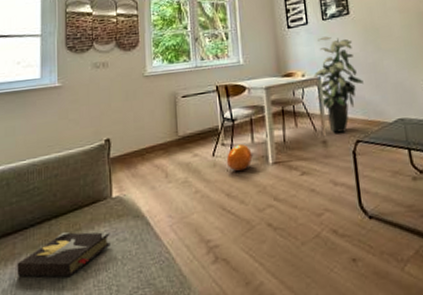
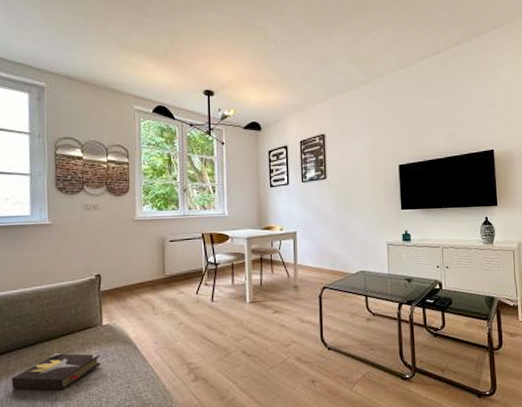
ball: present [226,143,254,172] -> none [208,284,233,308]
indoor plant: present [313,36,364,133] -> none [290,197,334,280]

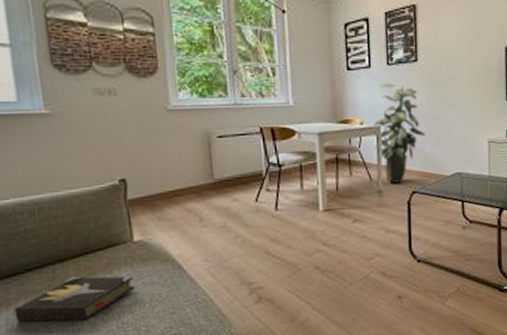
indoor plant: none [290,197,334,280] -> present [373,83,425,183]

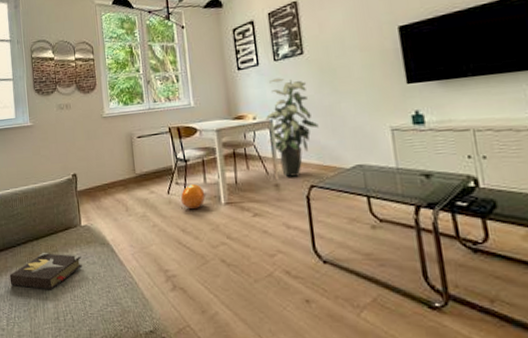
ball: none [271,190,303,218] -> present [180,183,207,210]

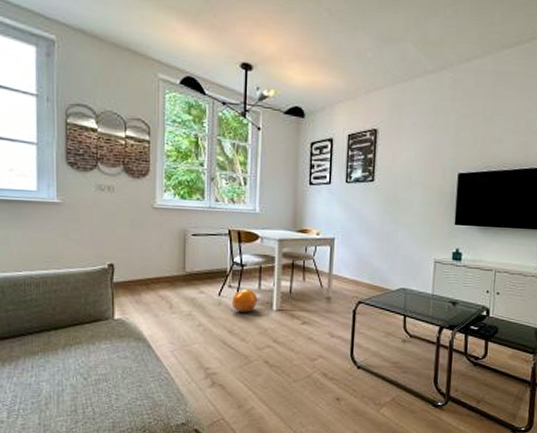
hardback book: present [9,252,82,290] -> none [15,343,111,383]
indoor plant: present [265,78,319,177] -> none [327,199,375,292]

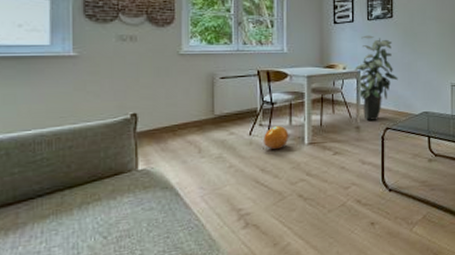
indoor plant: none [327,199,375,292] -> present [354,35,398,120]

